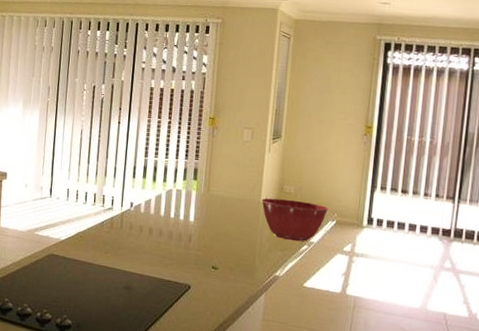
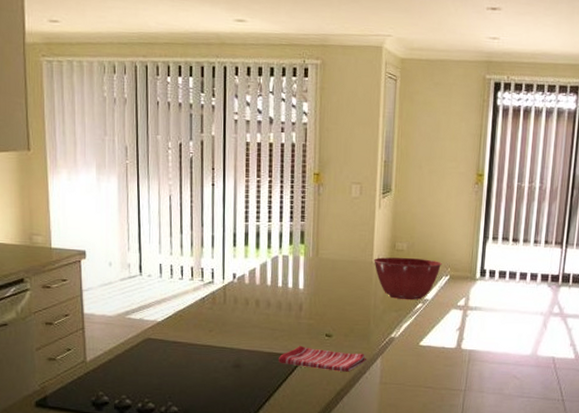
dish towel: none [166,274,251,305] -> present [279,345,367,372]

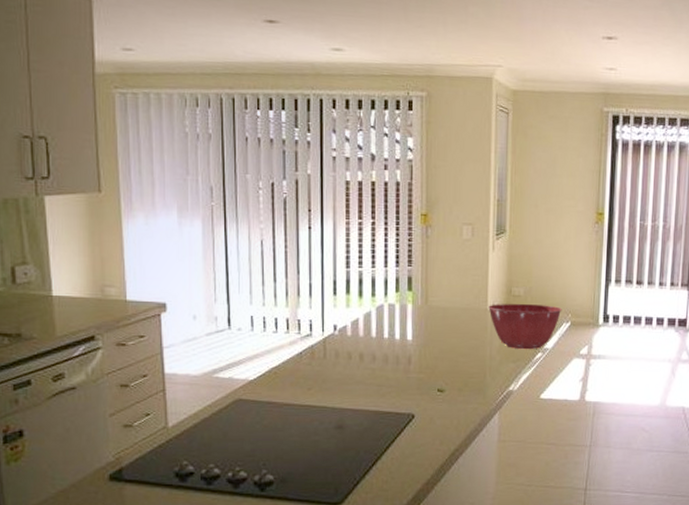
dish towel: present [279,345,367,372] -> none [386,402,484,430]

